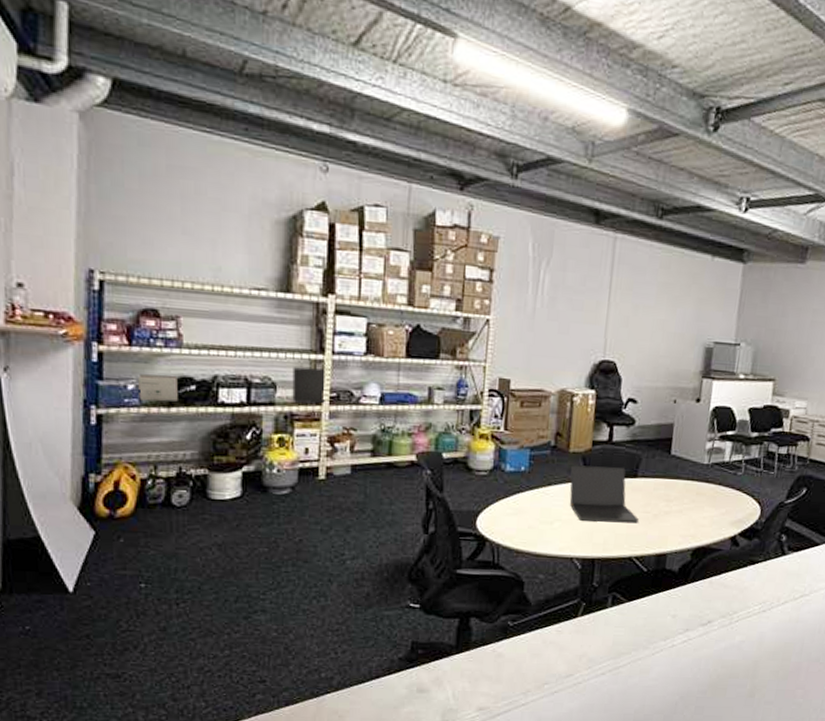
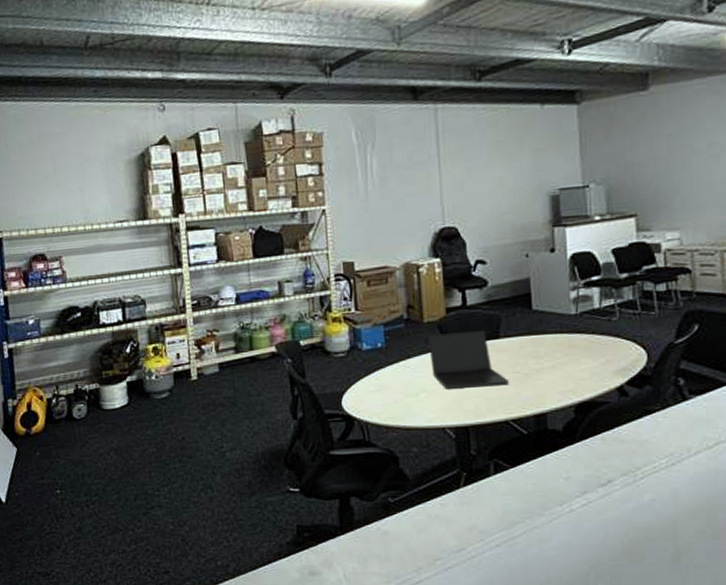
box: present [137,374,178,402] -> none [36,306,68,332]
binder: present [292,367,327,404] -> none [157,281,188,314]

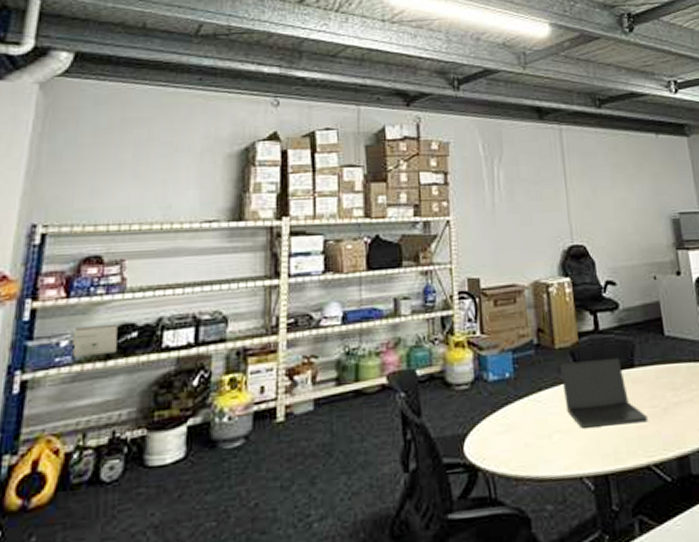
box: none [36,306,68,332] -> present [71,323,118,358]

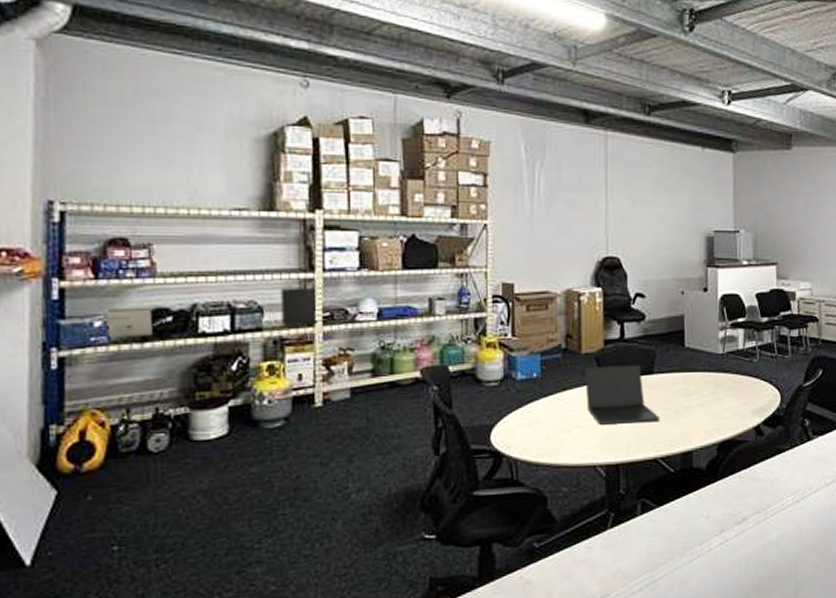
binder: none [245,294,283,335] -> present [280,288,319,326]

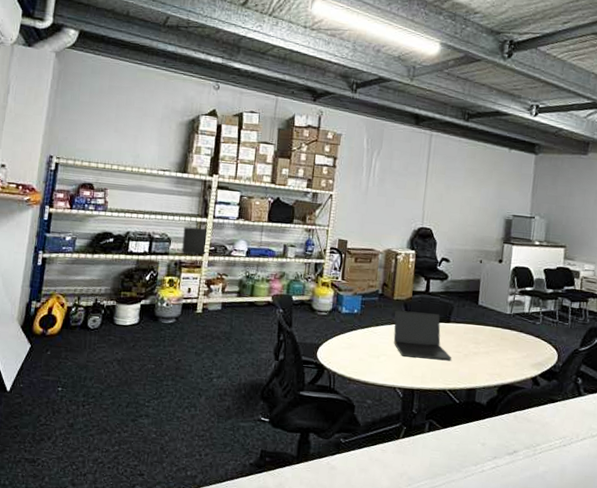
box: present [105,307,153,338] -> none [72,229,101,250]

